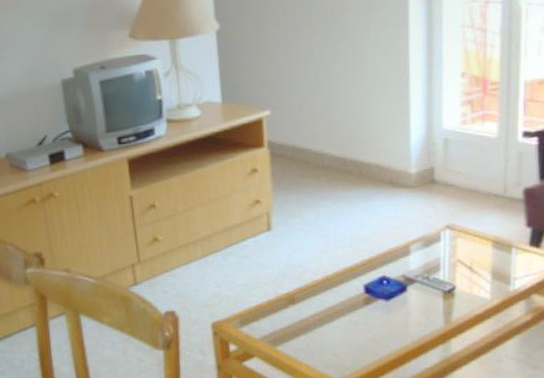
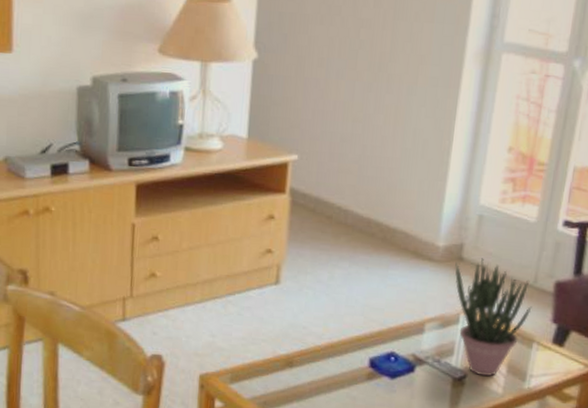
potted plant: none [429,178,506,285] -> present [455,258,532,377]

